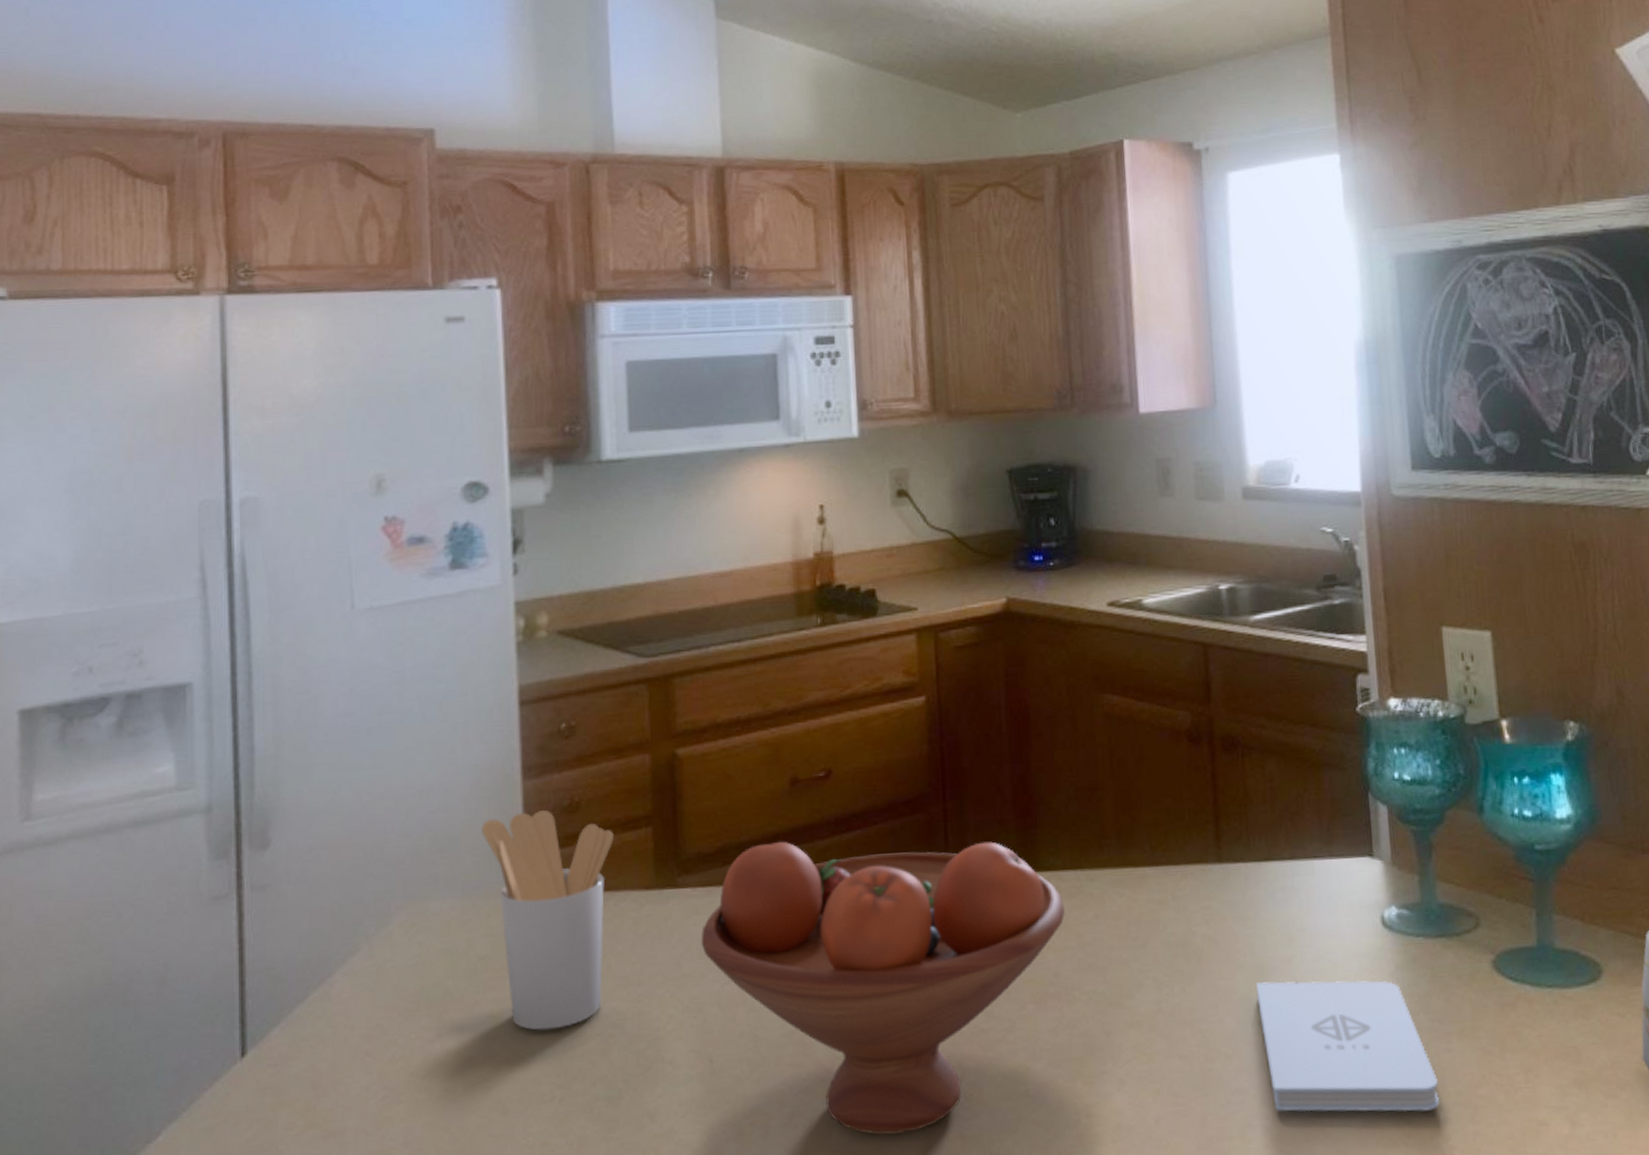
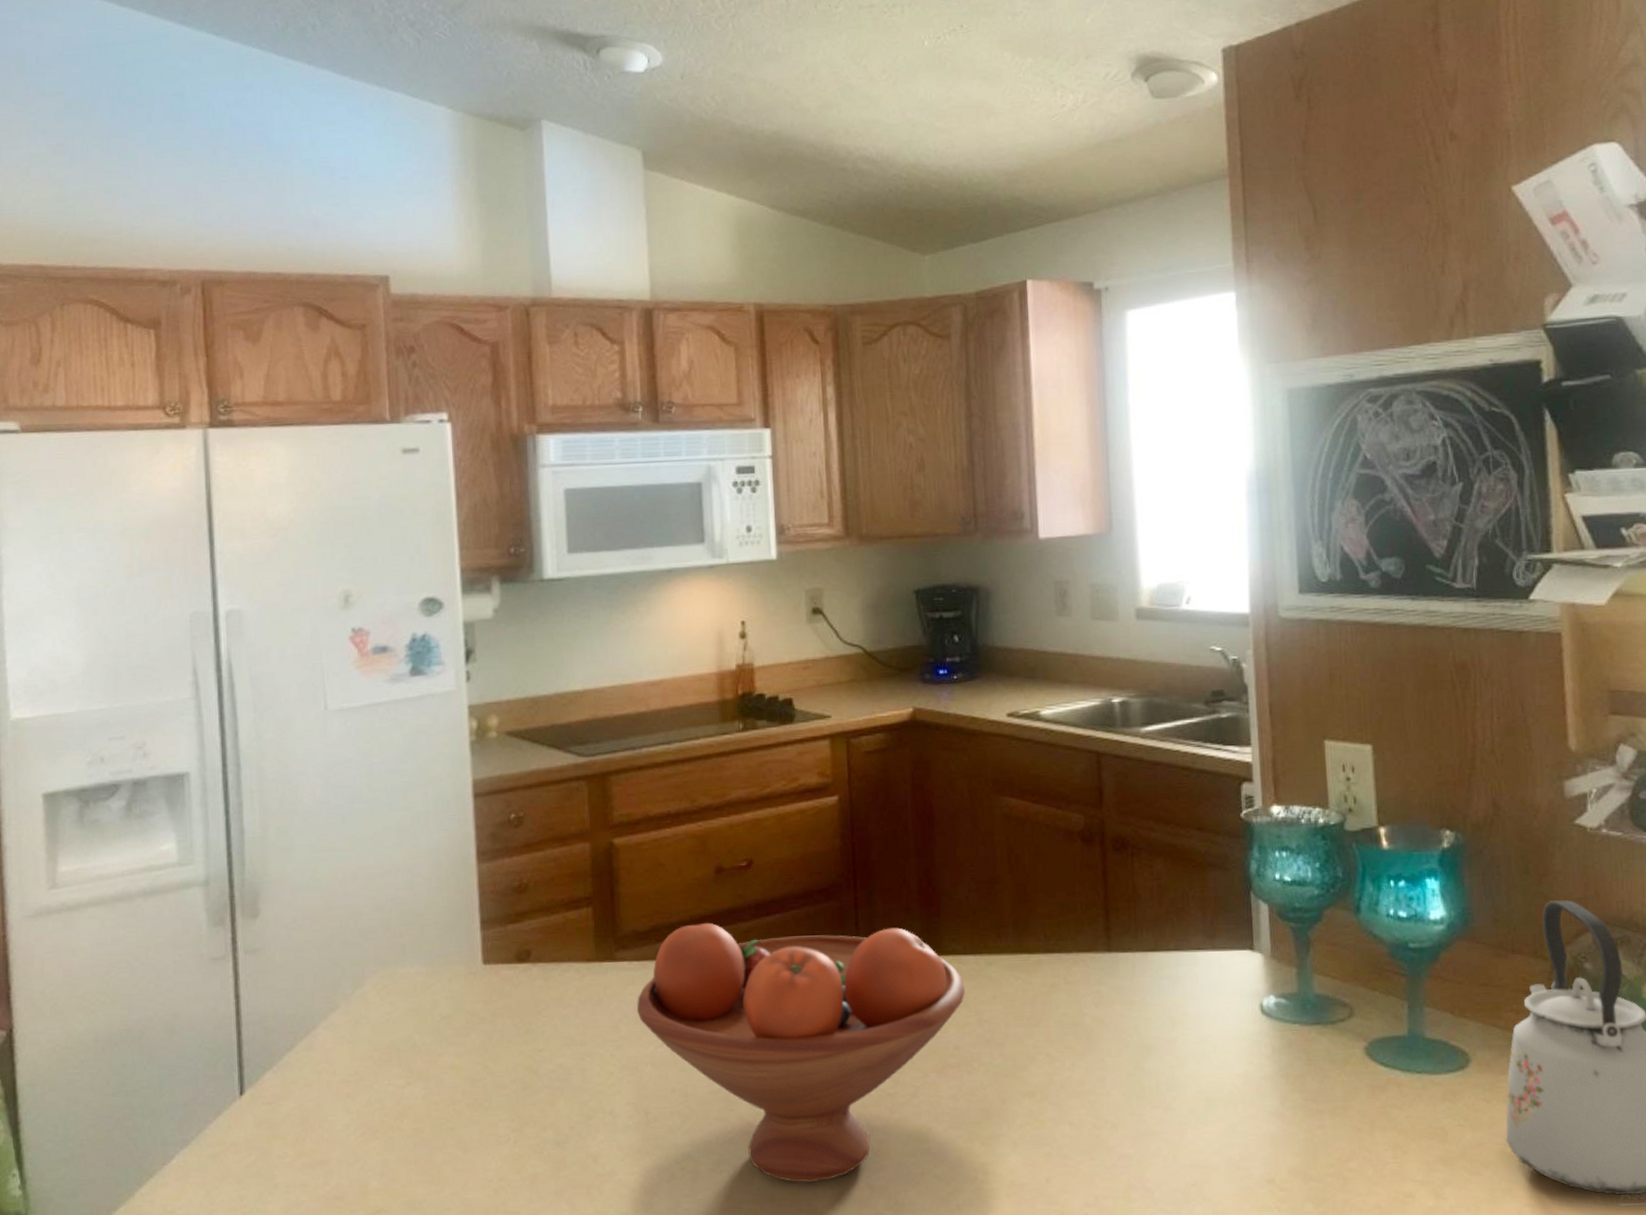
utensil holder: present [481,809,614,1031] -> none [442,889,558,1081]
notepad: present [1256,980,1441,1112] -> none [1142,1060,1312,1180]

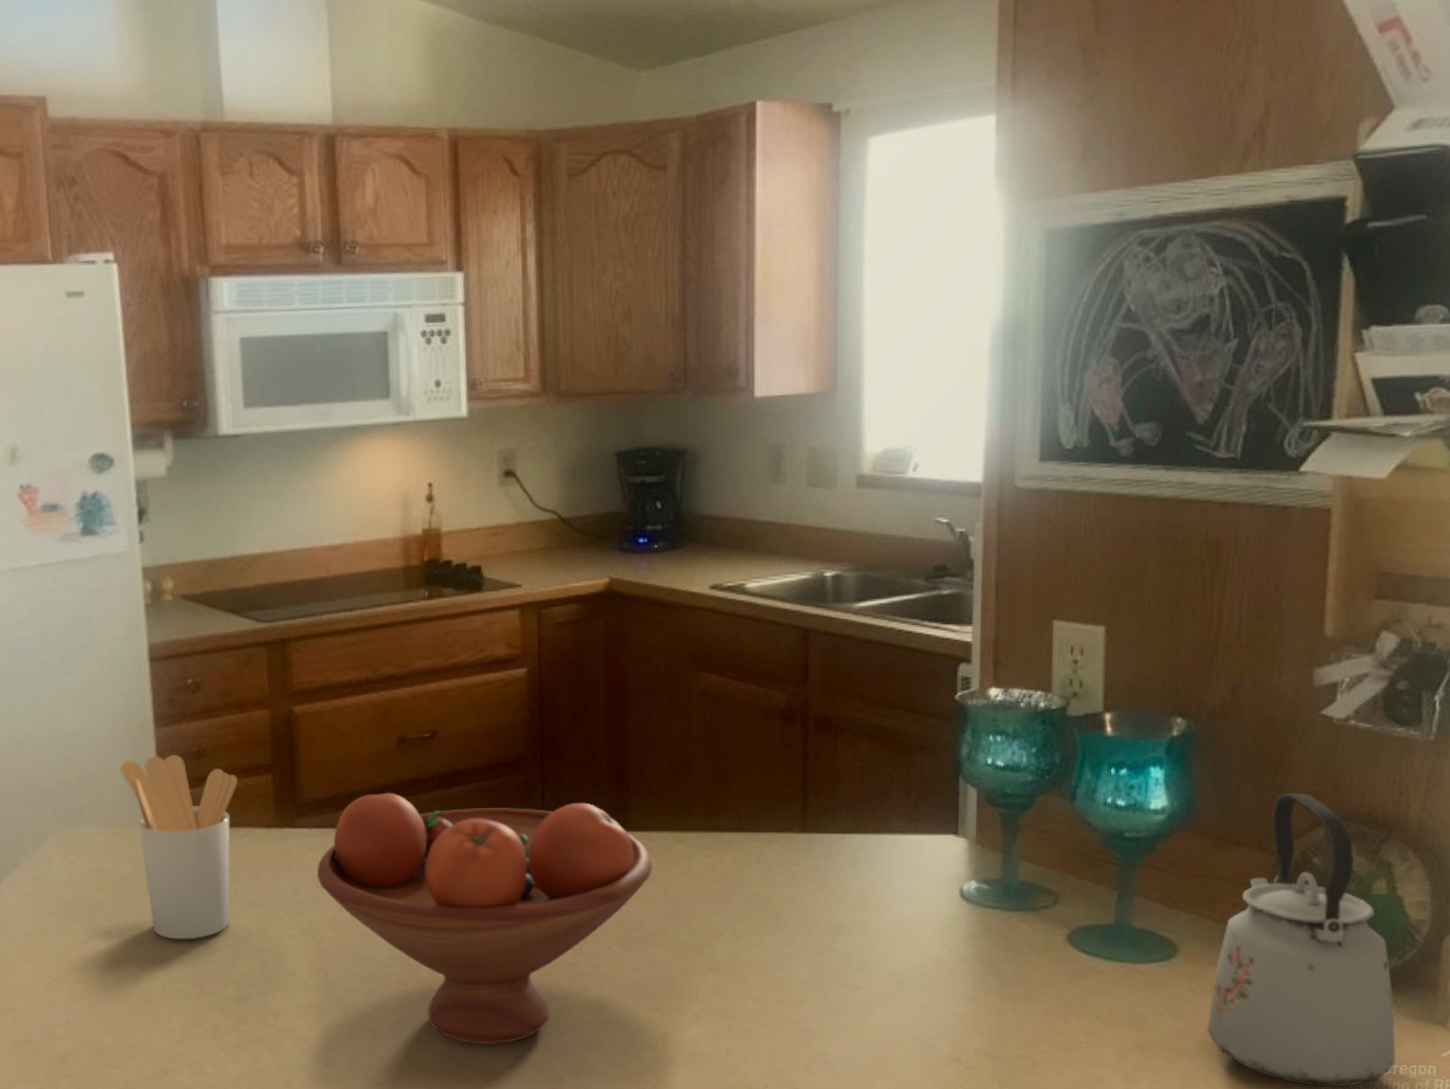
utensil holder: none [442,889,558,1081] -> present [120,754,238,940]

